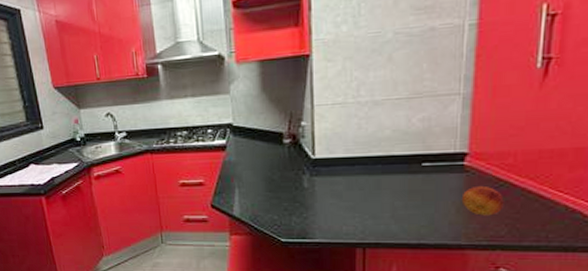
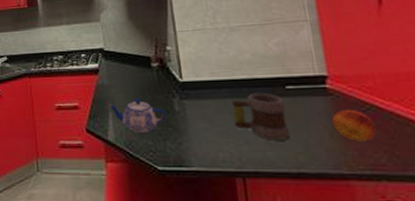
teapot: none [235,176,295,208] -> present [108,99,167,133]
mug: none [363,169,418,215] -> present [231,92,290,141]

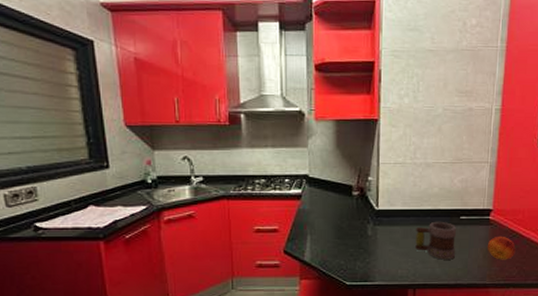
teapot: present [108,99,167,133] -> none [308,224,360,254]

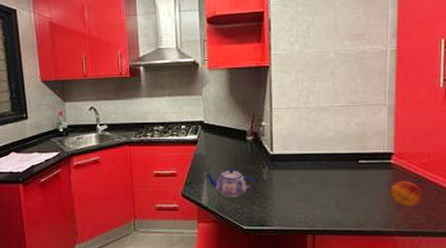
teapot: none [308,224,360,254] -> present [204,168,255,198]
mug: present [415,221,457,260] -> none [312,165,356,205]

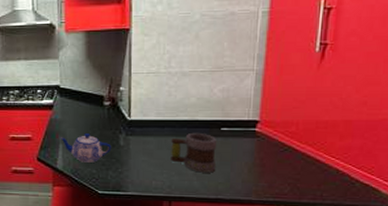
mug: none [312,165,356,205] -> present [171,132,218,173]
fruit: present [390,180,422,206] -> none [252,149,288,176]

